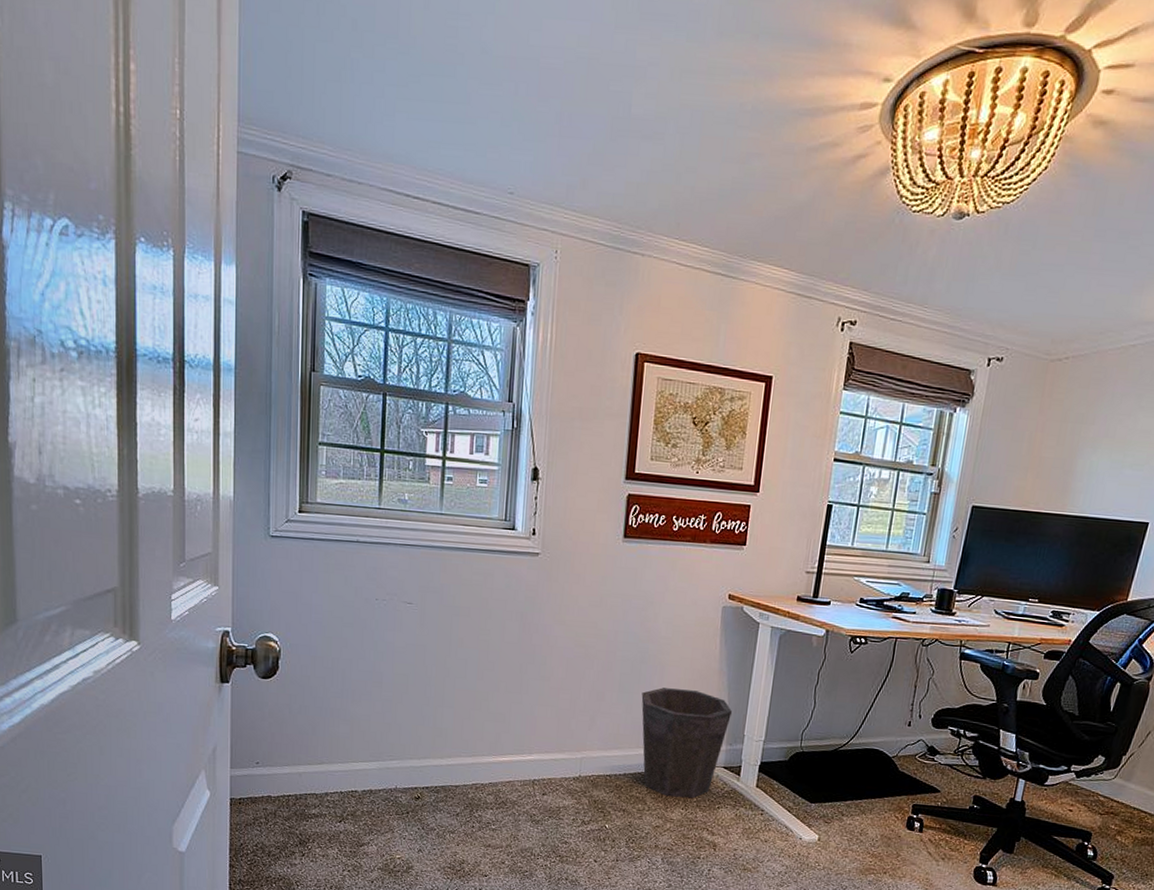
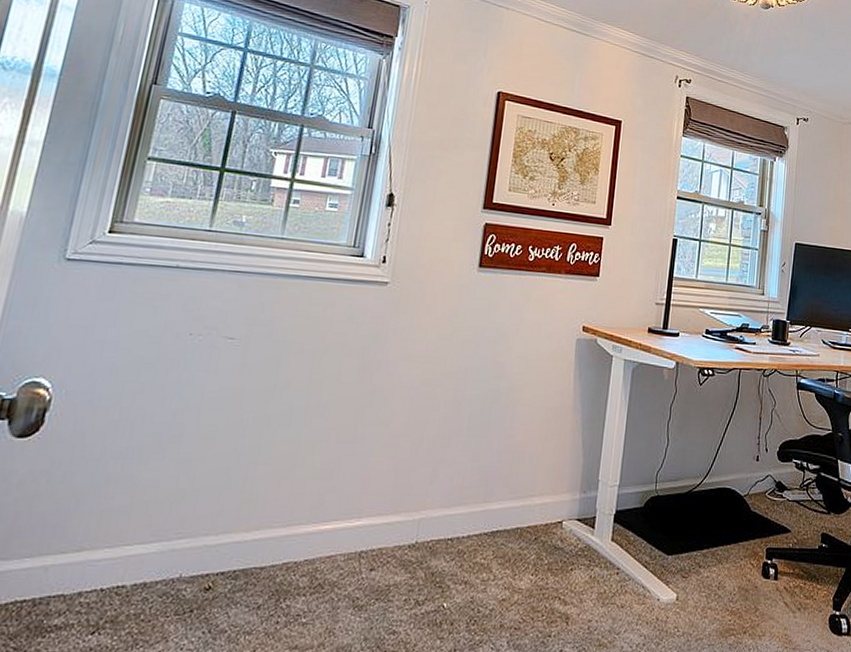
waste bin: present [641,688,733,799] -> none [490,430,587,561]

